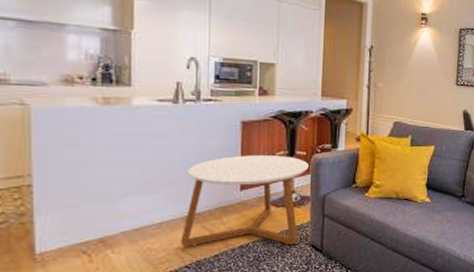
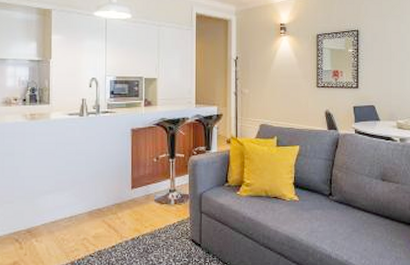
coffee table: present [180,155,308,247] -> none [86,158,186,239]

